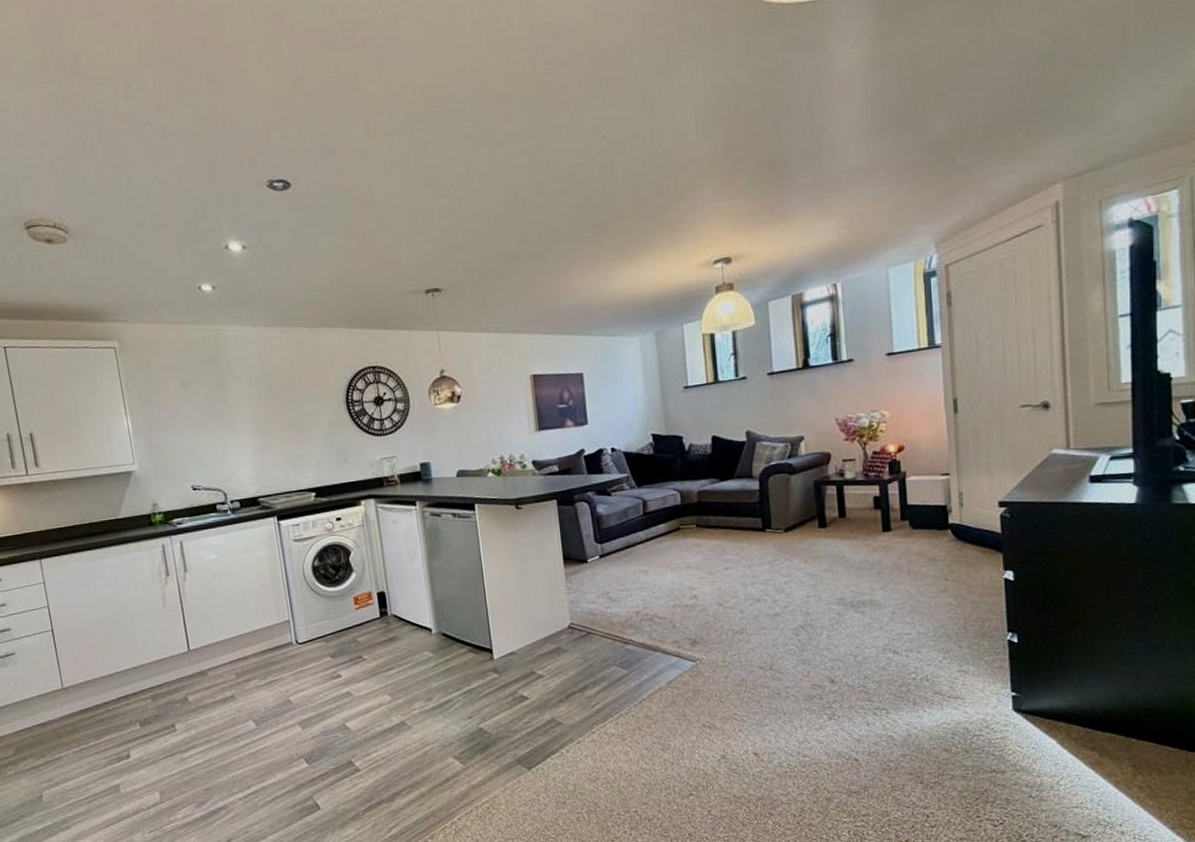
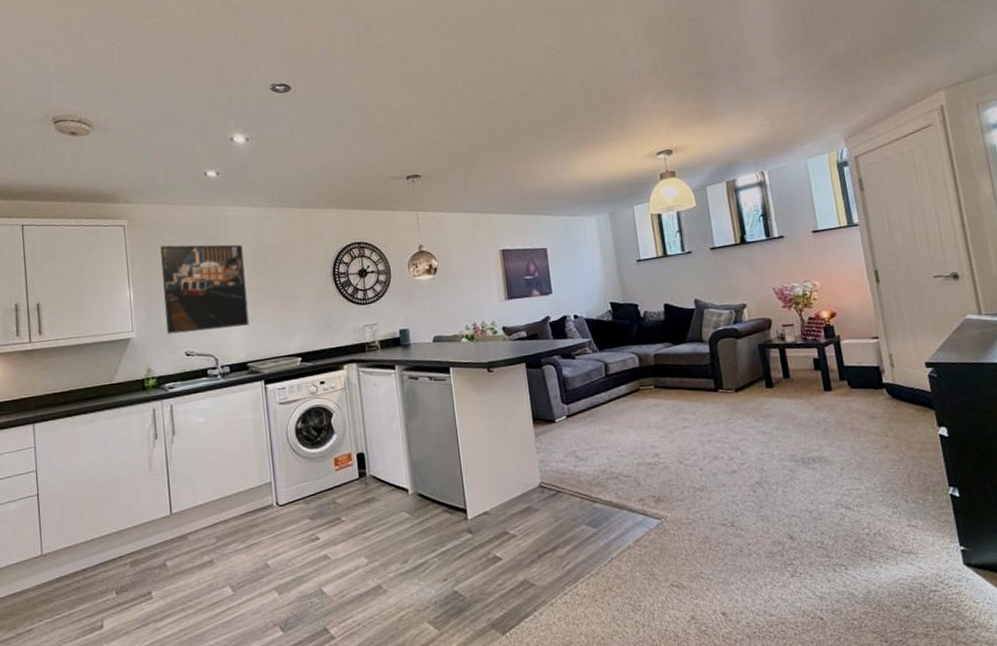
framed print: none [156,369,258,467] -> present [160,244,249,334]

